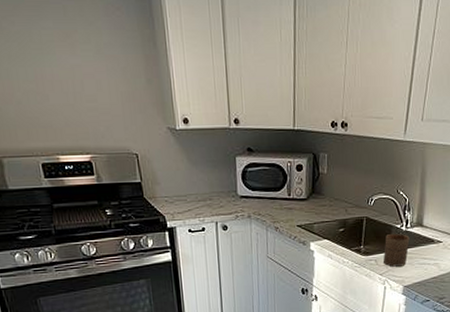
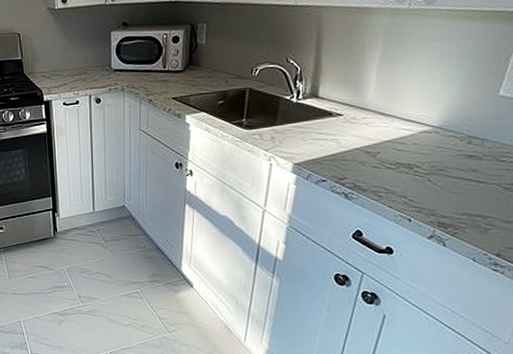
cup: present [382,234,410,267] -> none [268,106,302,142]

